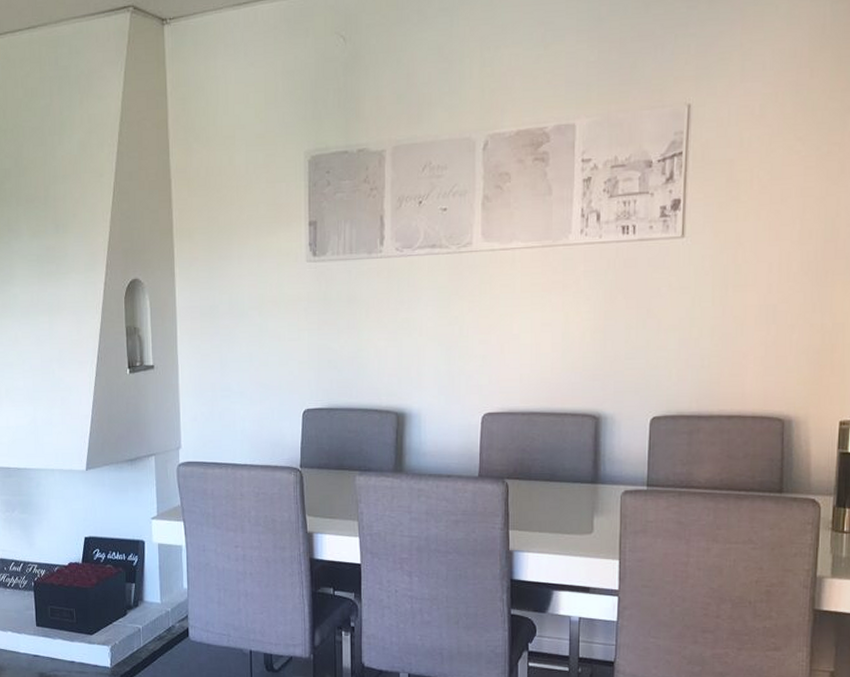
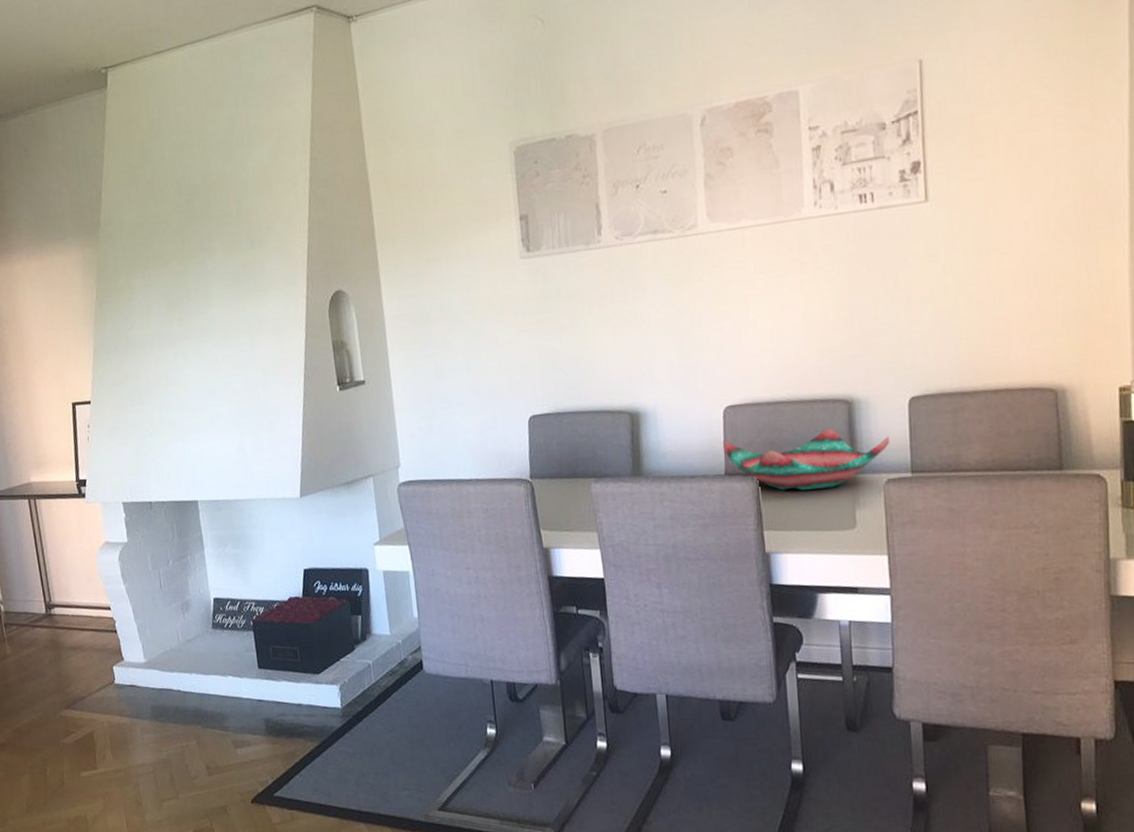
decorative bowl: none [478,439,631,496] -> present [722,427,890,491]

